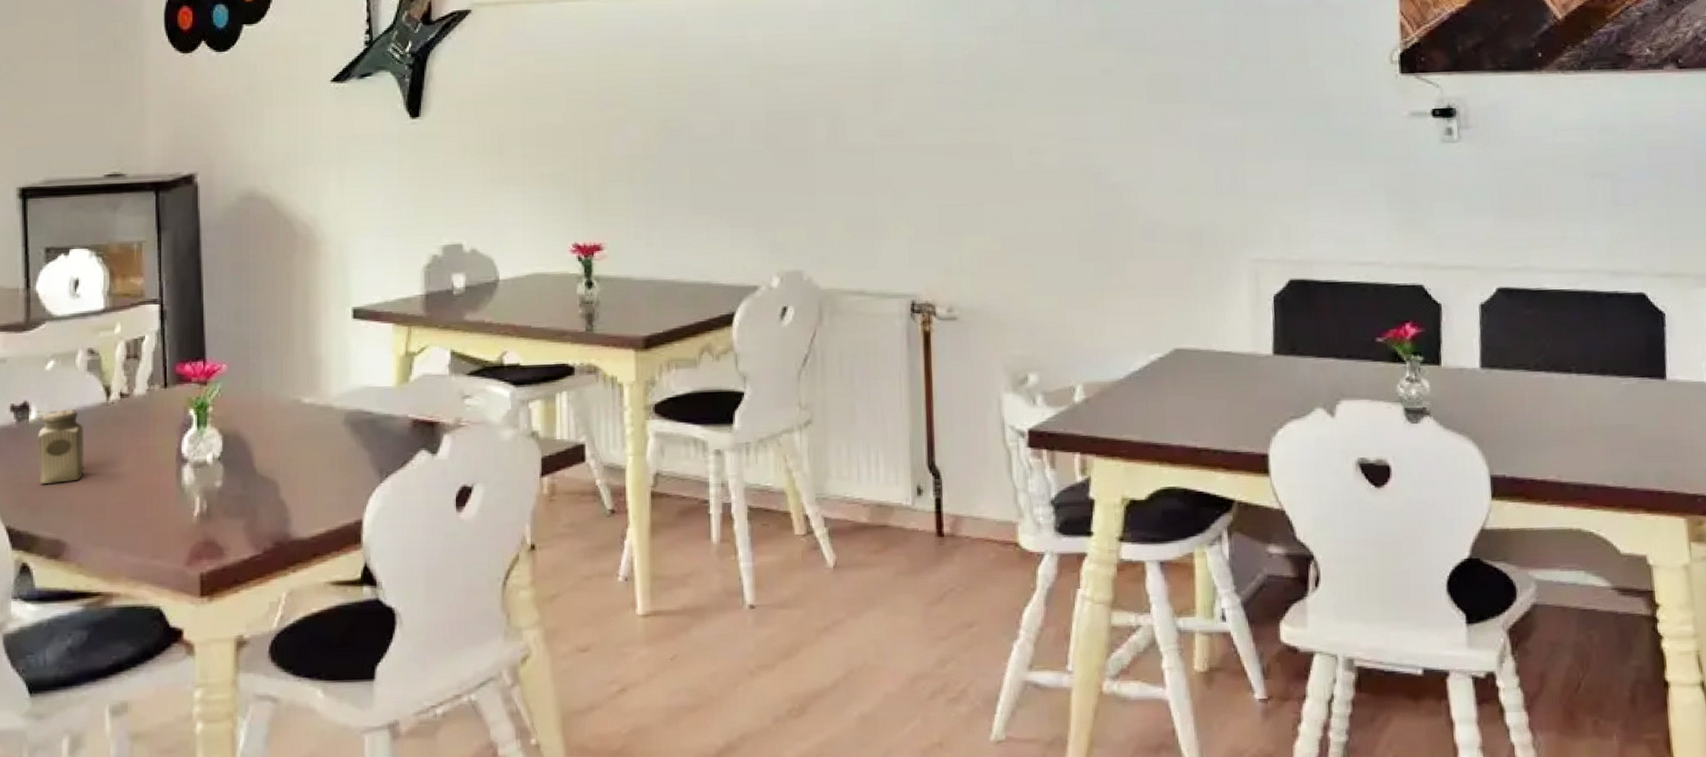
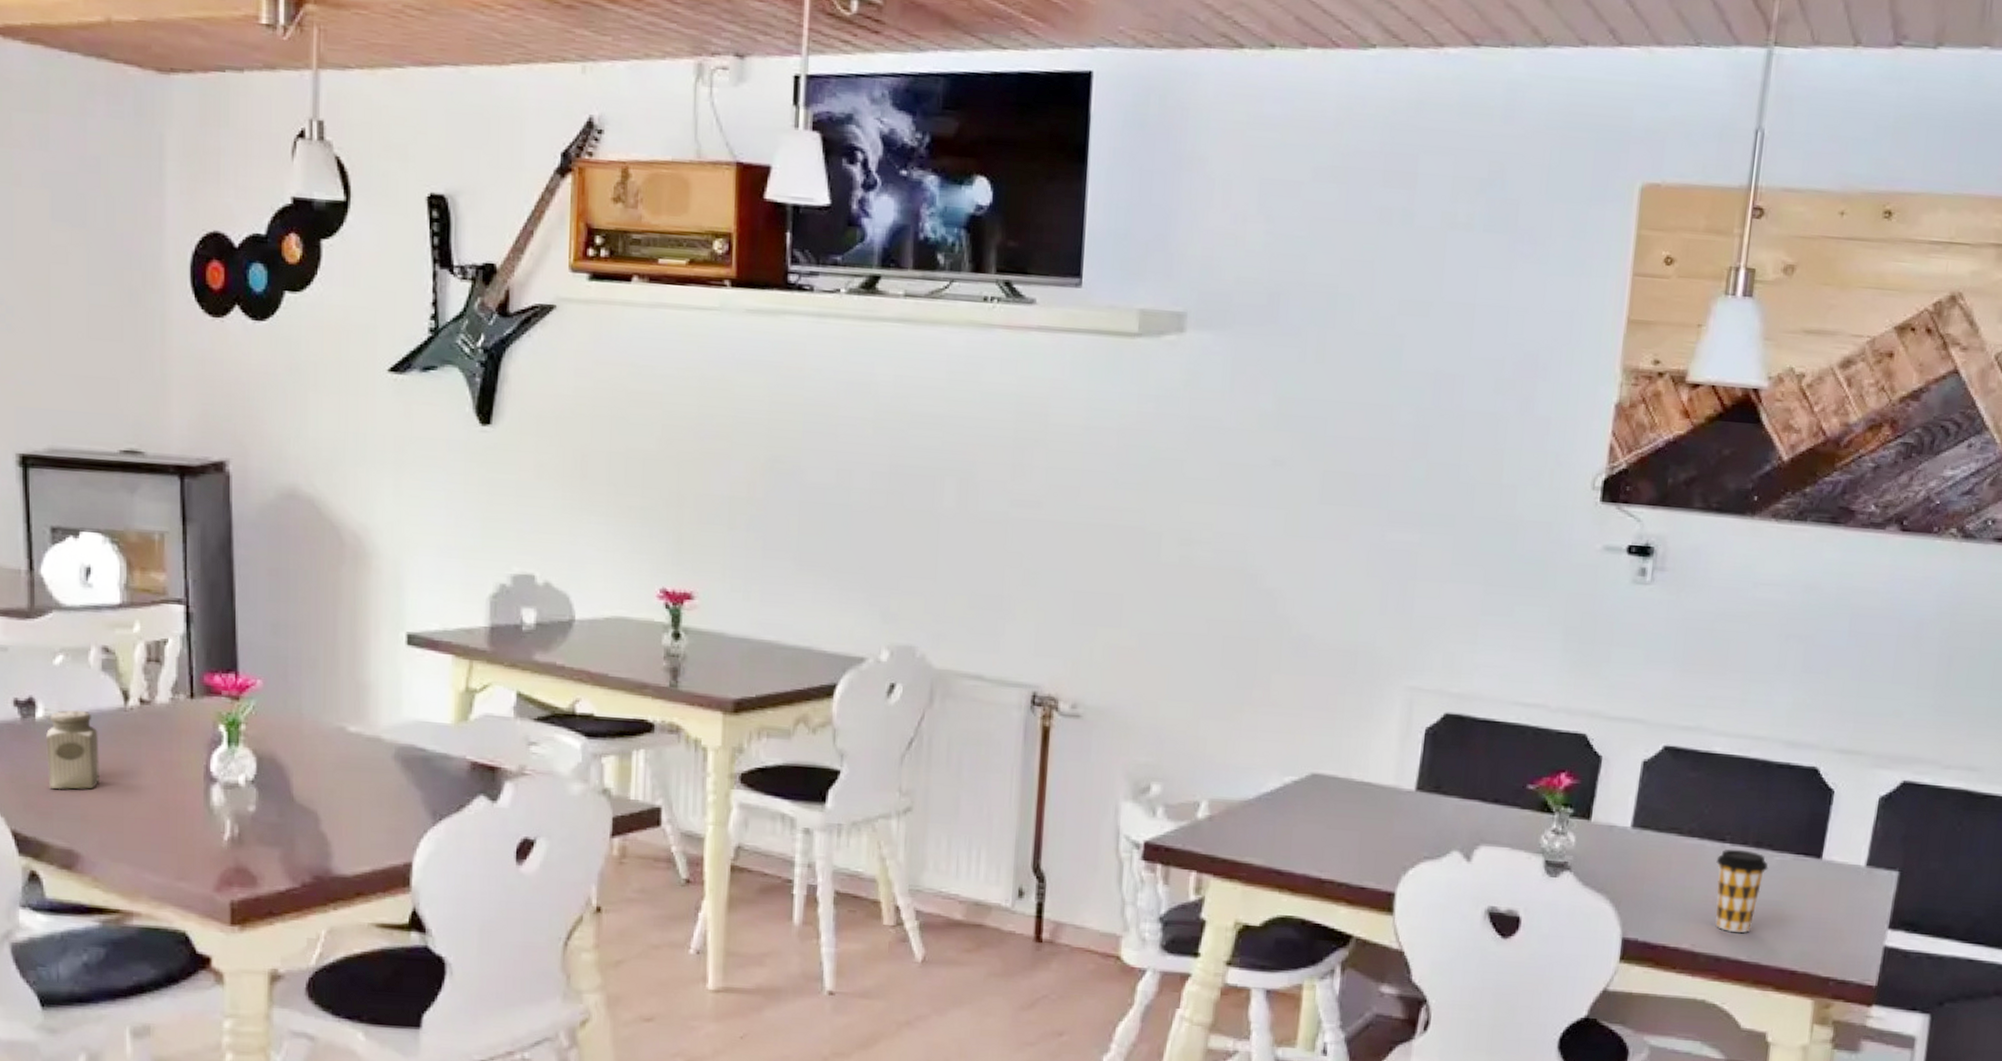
coffee cup: none [1566,378,1617,459] -> present [1715,849,1768,933]

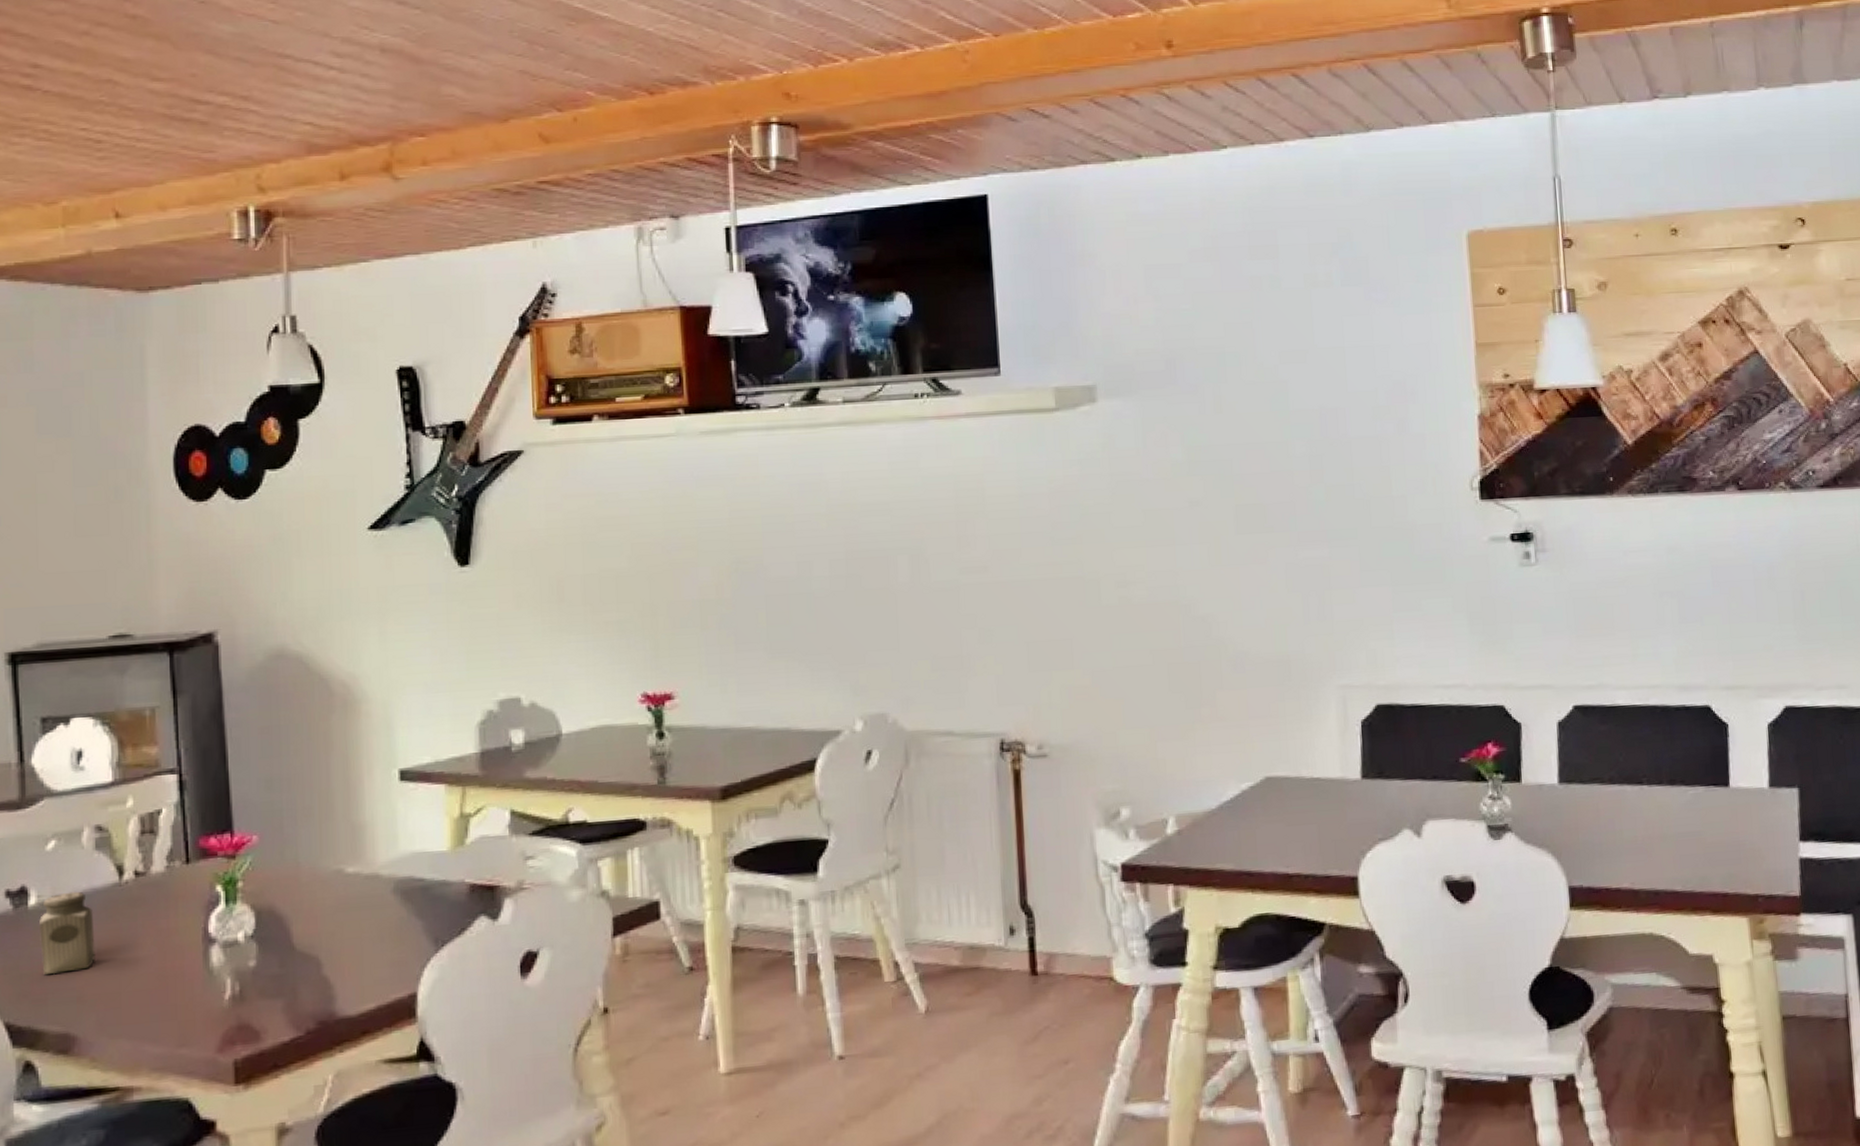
coffee cup: present [1715,849,1768,933] -> none [1638,789,1685,866]

